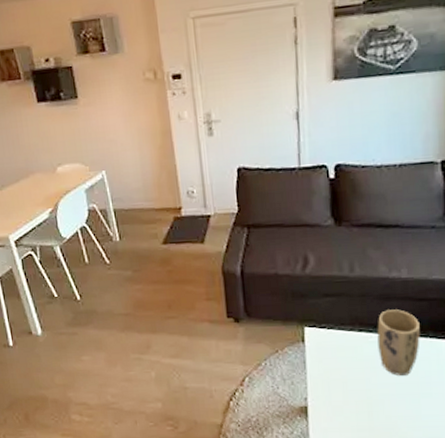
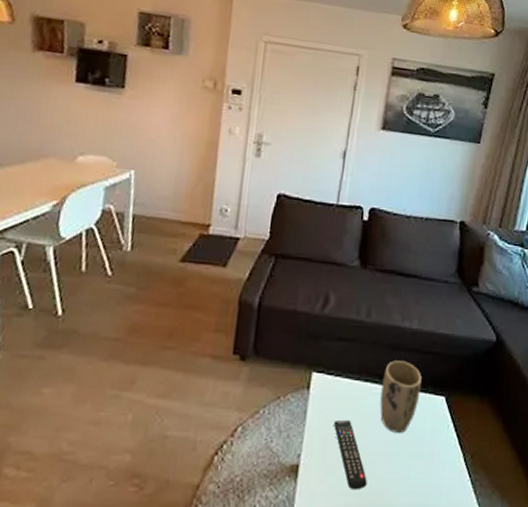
remote control: none [333,366,377,427] -> present [333,419,367,491]

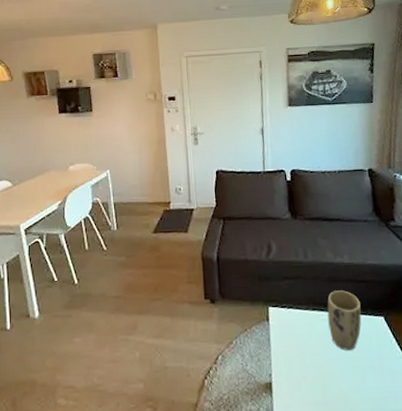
remote control: present [333,419,367,491] -> none [293,342,330,401]

